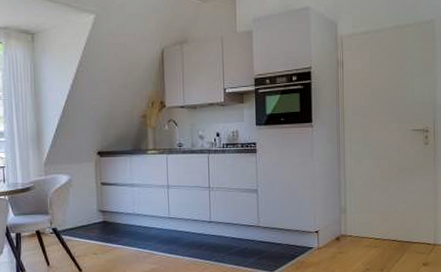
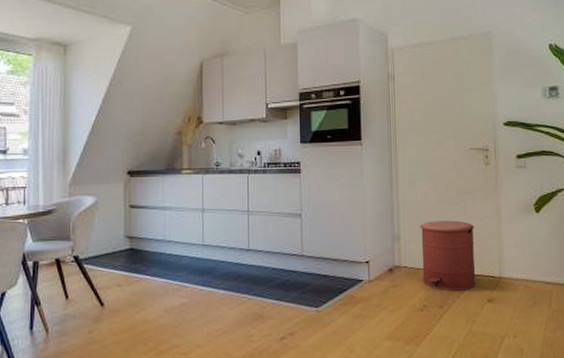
trash can: none [364,195,413,257] -> present [420,220,476,291]

